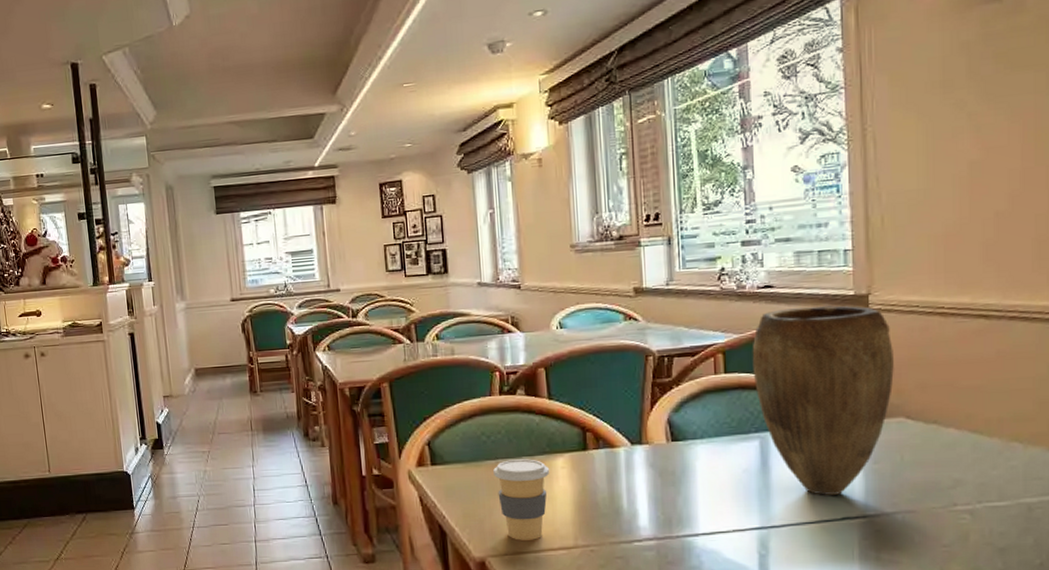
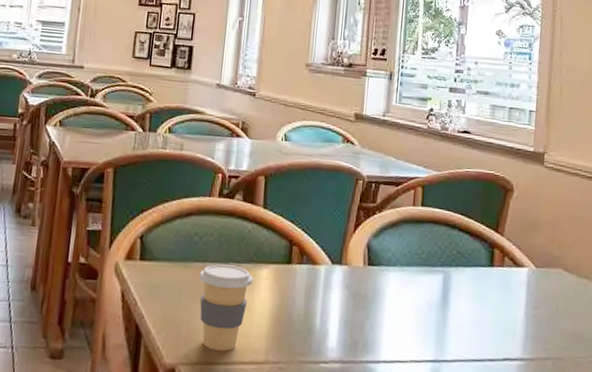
vase: present [752,305,894,496] -> none [445,154,559,337]

